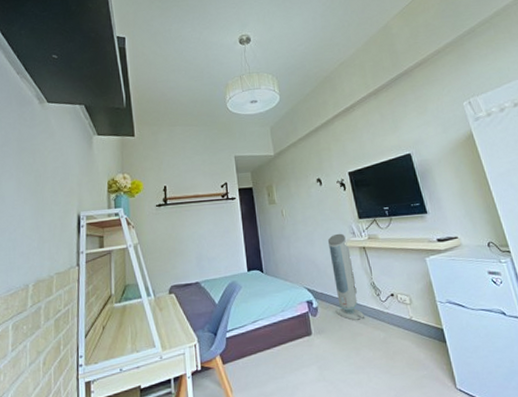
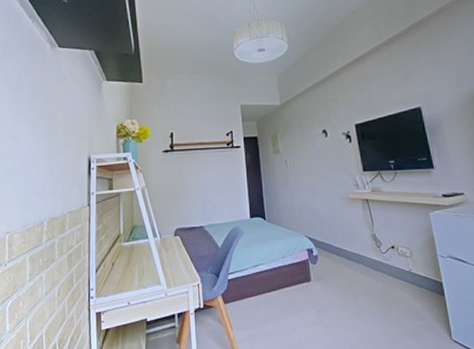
air purifier: present [327,233,365,320] -> none [330,185,365,270]

